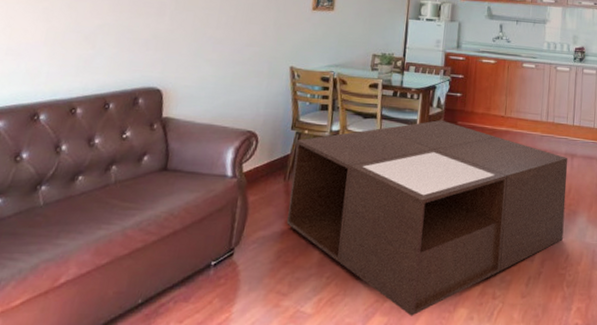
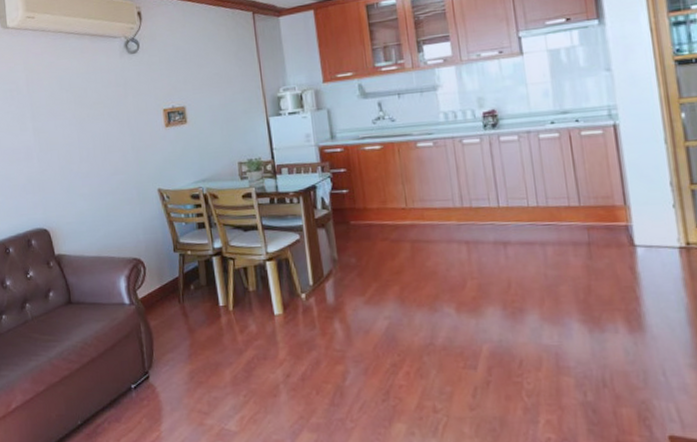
coffee table: present [287,120,567,316] -> none [182,222,511,432]

